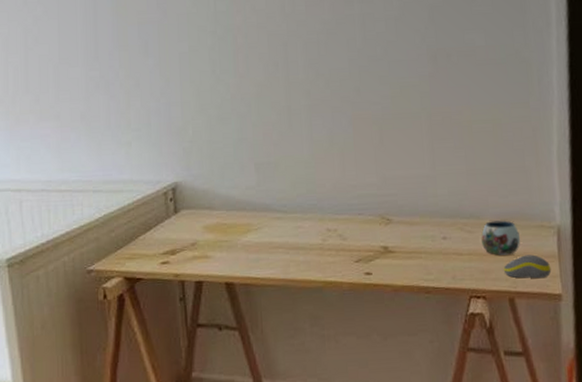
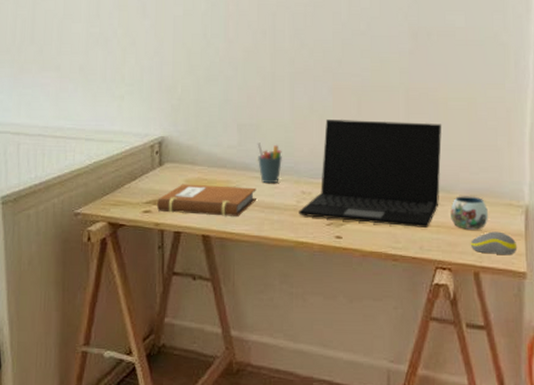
notebook: none [174,228,280,262] -> present [156,184,256,217]
pen holder: none [276,181,305,224] -> present [257,142,282,184]
laptop: none [325,148,470,257] -> present [299,120,442,228]

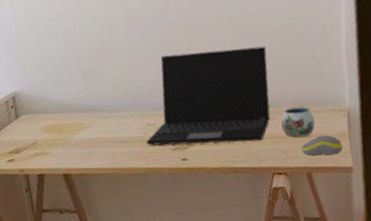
notebook: present [156,184,256,217] -> none [18,126,107,159]
pen holder: present [257,142,282,184] -> none [101,85,126,121]

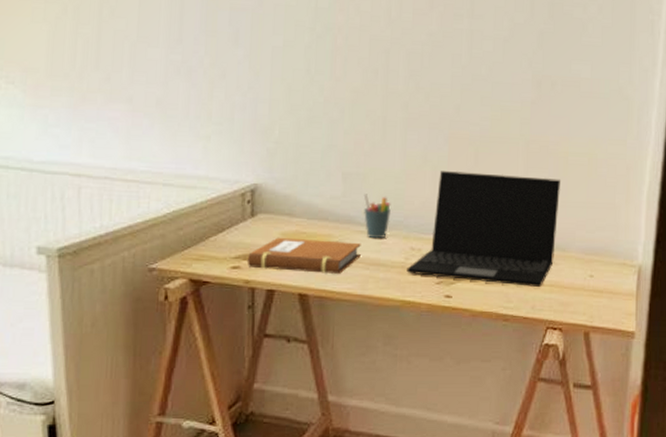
notebook: none [18,126,107,159] -> present [246,237,361,274]
pen holder: none [101,85,126,121] -> present [363,194,391,239]
mug: present [281,107,316,137] -> none [564,255,603,289]
computer mouse: present [301,135,343,156] -> none [582,291,628,315]

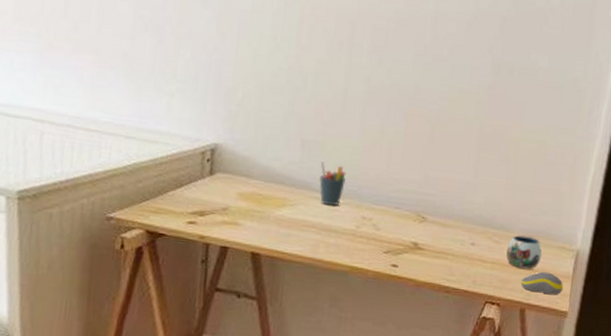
notebook: present [246,237,361,274] -> none [203,196,315,236]
laptop: present [407,171,560,287] -> none [357,145,510,263]
mug: none [564,255,603,289] -> present [506,235,542,269]
computer mouse: none [582,291,628,315] -> present [520,271,564,295]

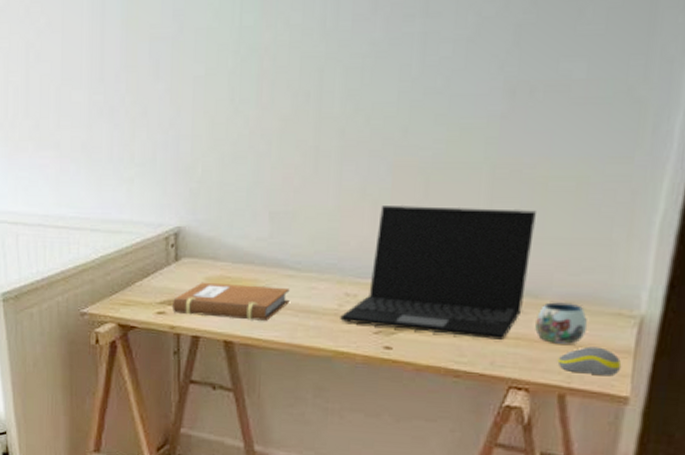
notebook: none [203,196,315,236] -> present [171,282,290,321]
pen holder: present [319,161,346,206] -> none [292,234,323,284]
laptop: none [357,145,510,263] -> present [340,206,536,340]

